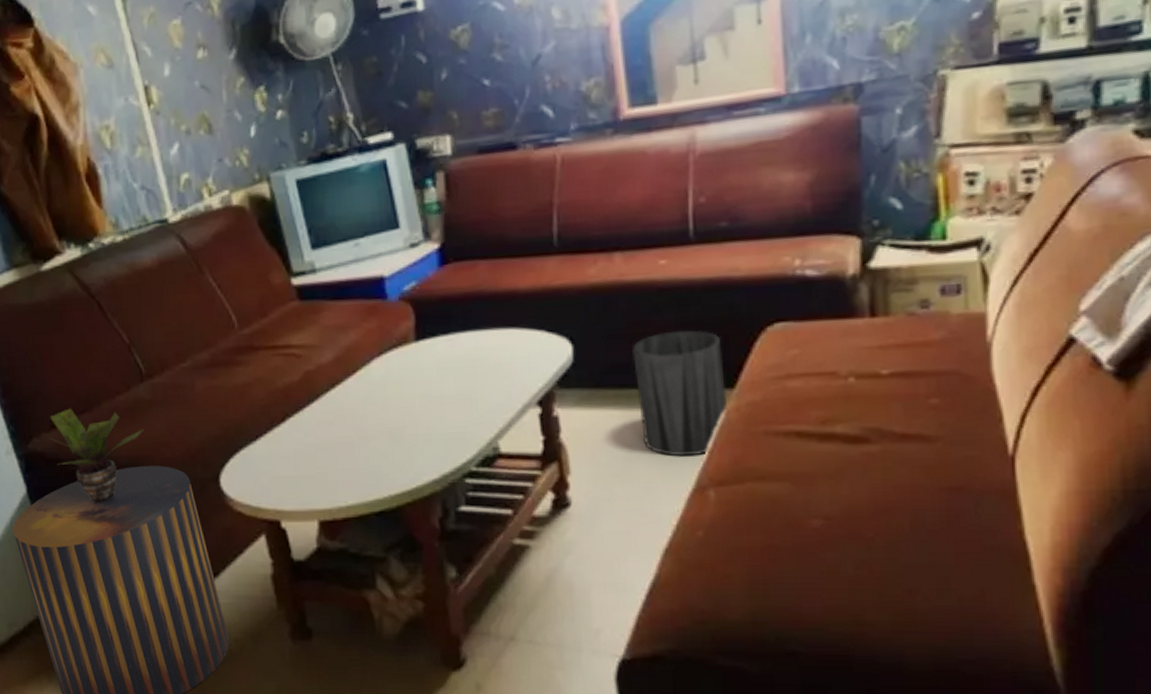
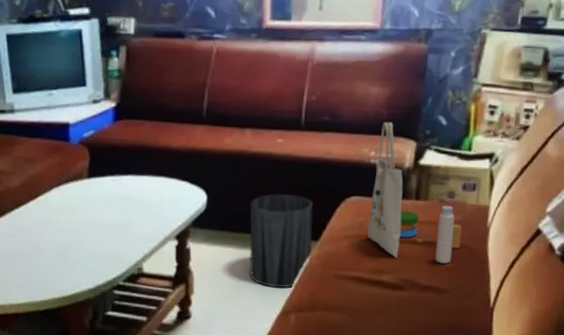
tote bag: none [804,216,949,401] -> present [367,122,462,264]

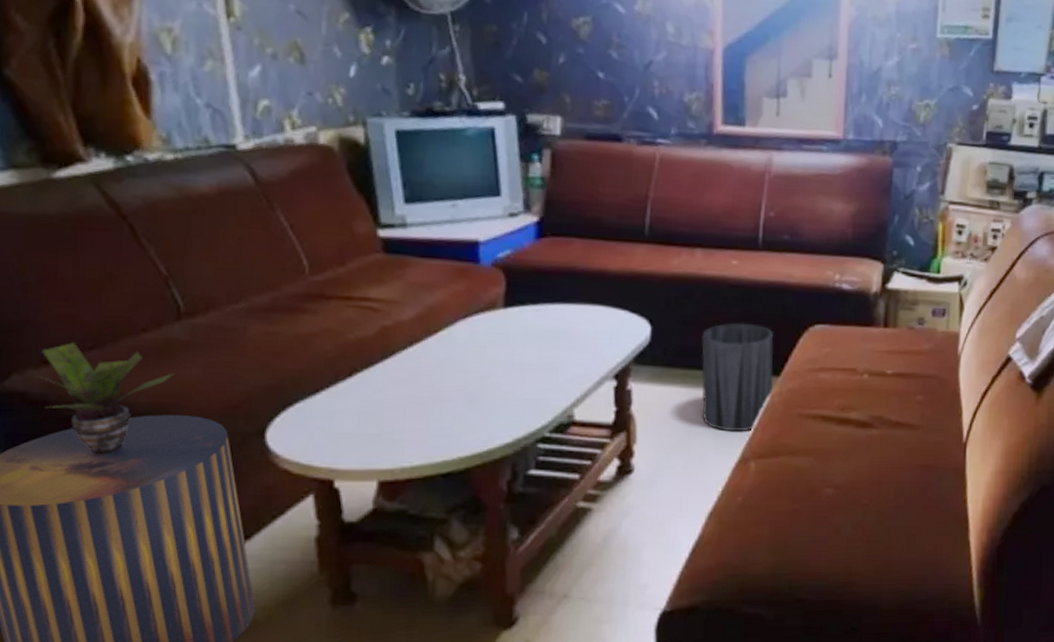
tote bag: present [367,122,462,264] -> none [833,241,933,397]

